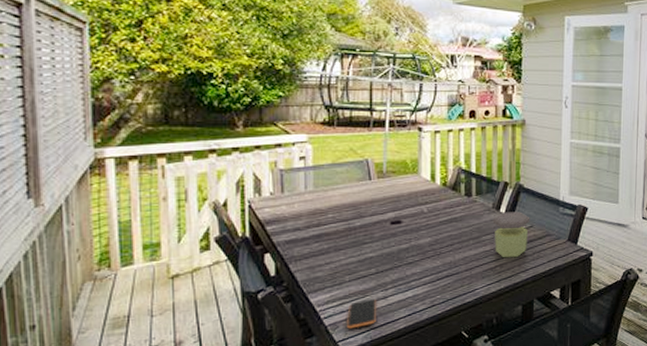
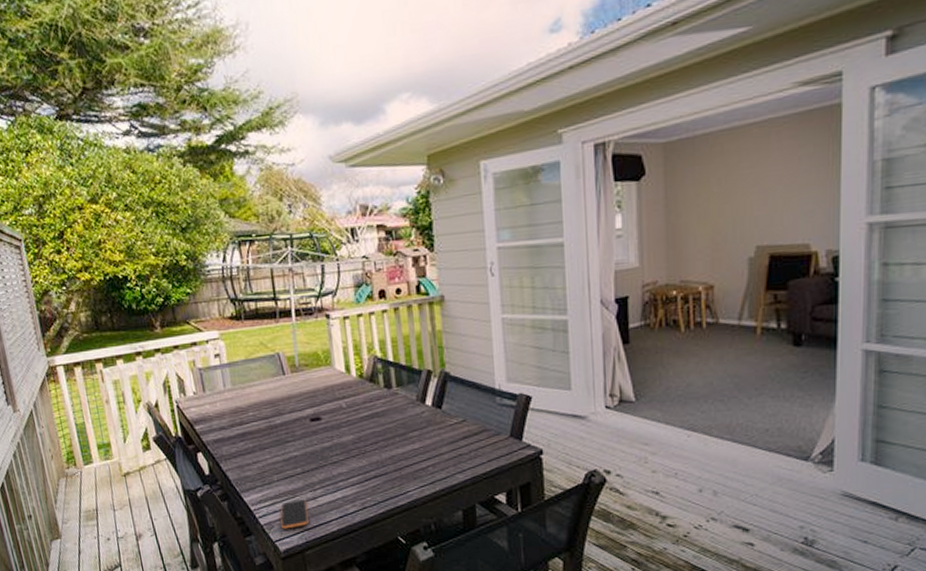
jar: present [492,211,530,258] -> none [418,403,462,457]

